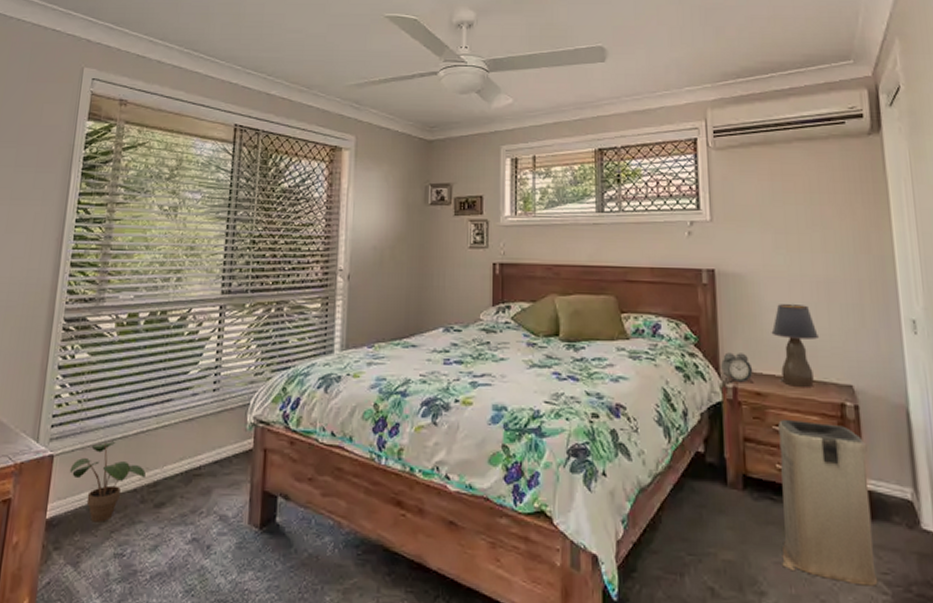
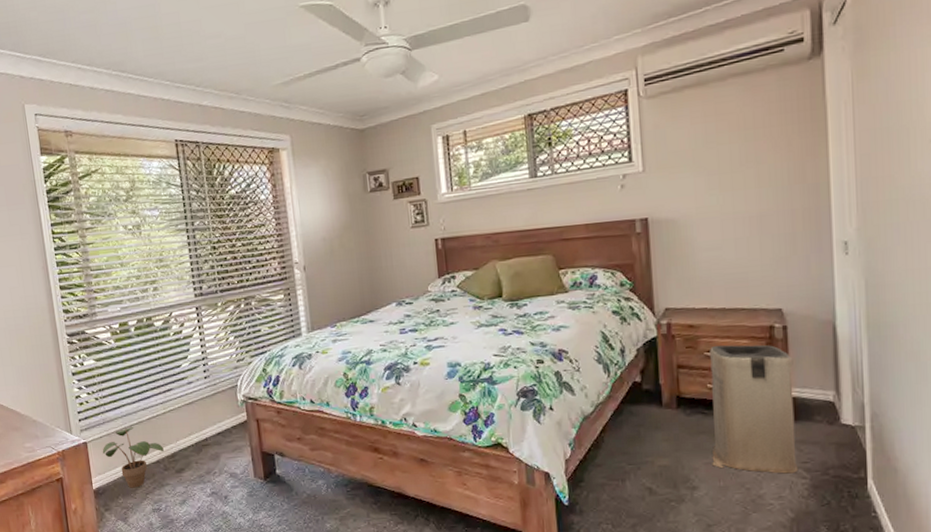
alarm clock: present [720,352,753,383] -> none [654,292,686,320]
table lamp: present [771,303,820,389] -> none [704,240,751,317]

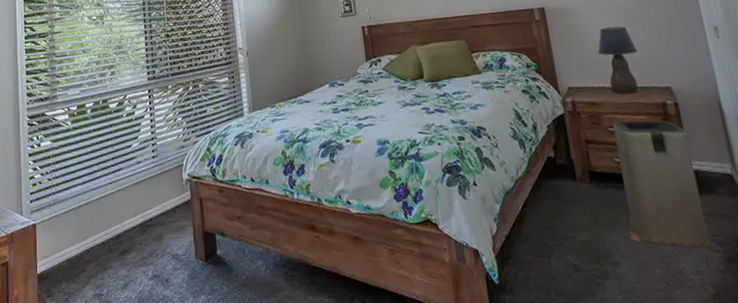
potted plant: present [102,427,164,488] -> none [50,208,109,272]
table lamp: none [704,240,751,317] -> present [597,26,639,95]

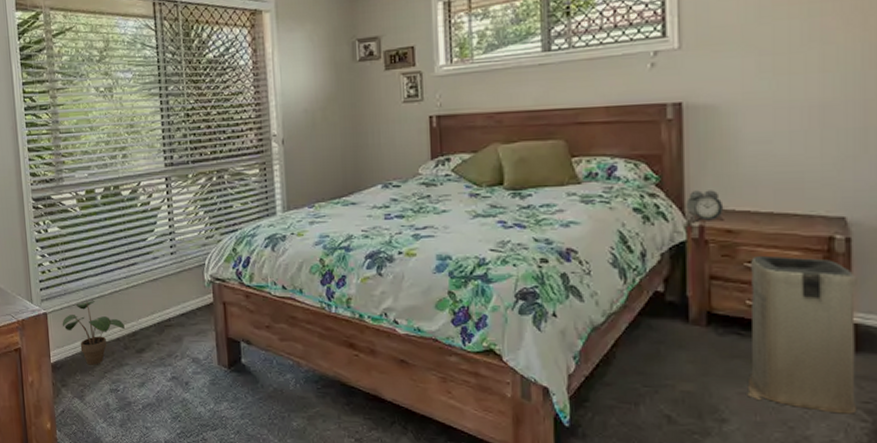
potted plant: none [50,208,109,272] -> present [62,301,125,365]
alarm clock: none [559,72,587,98] -> present [685,190,724,221]
table lamp: present [597,26,639,95] -> none [748,132,809,223]

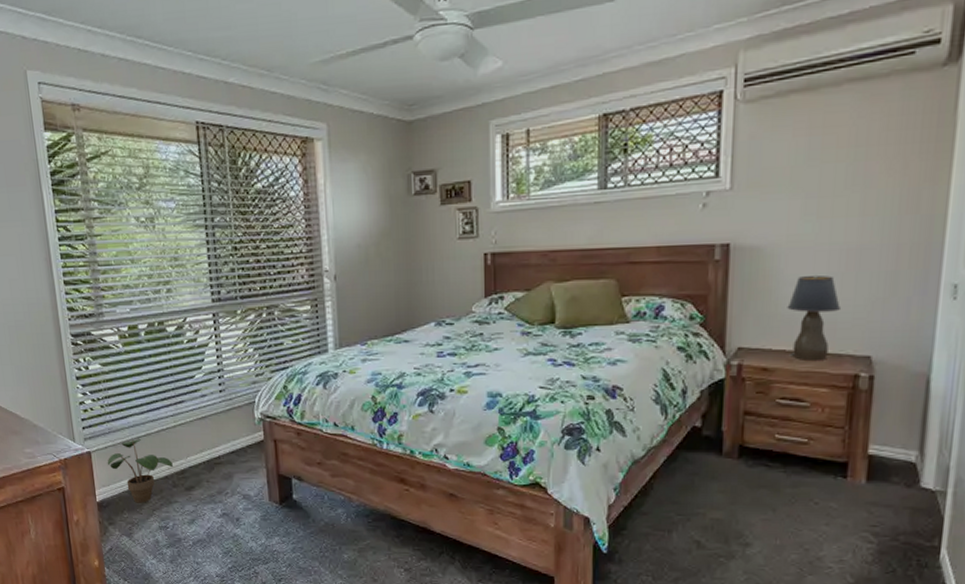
alarm clock: present [685,190,724,221] -> none [726,330,762,360]
laundry basket: present [747,255,857,414] -> none [770,392,876,537]
table lamp: none [748,132,809,223] -> present [787,274,842,362]

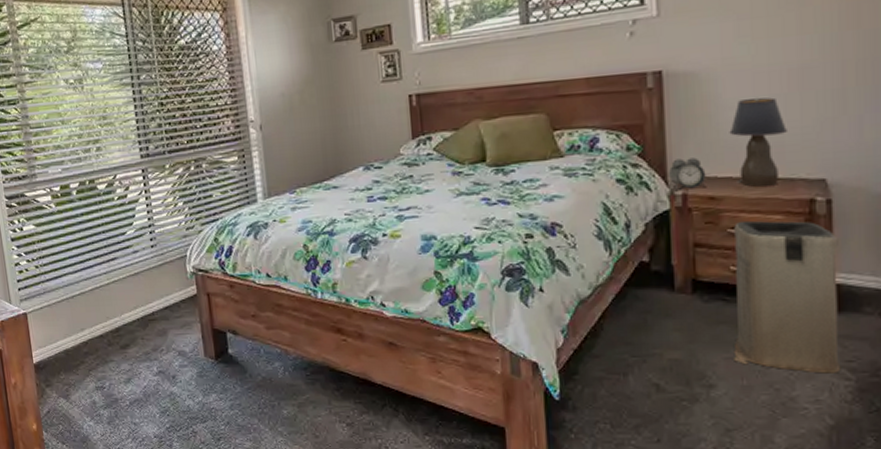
potted plant: present [107,439,173,503] -> none [43,298,108,364]
alarm clock: none [726,330,762,360] -> present [668,157,706,190]
laundry basket: none [770,392,876,537] -> present [733,220,841,374]

